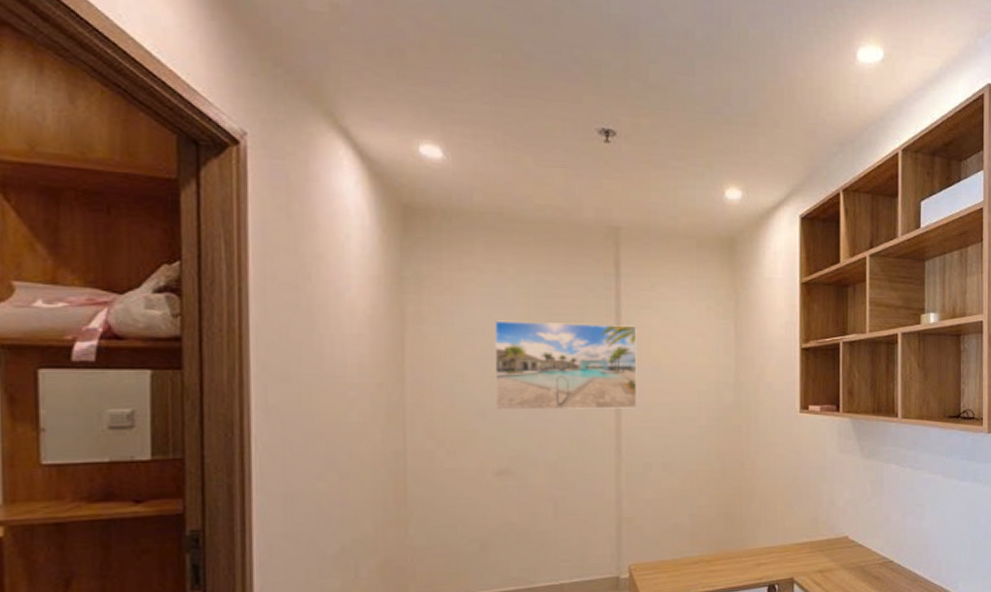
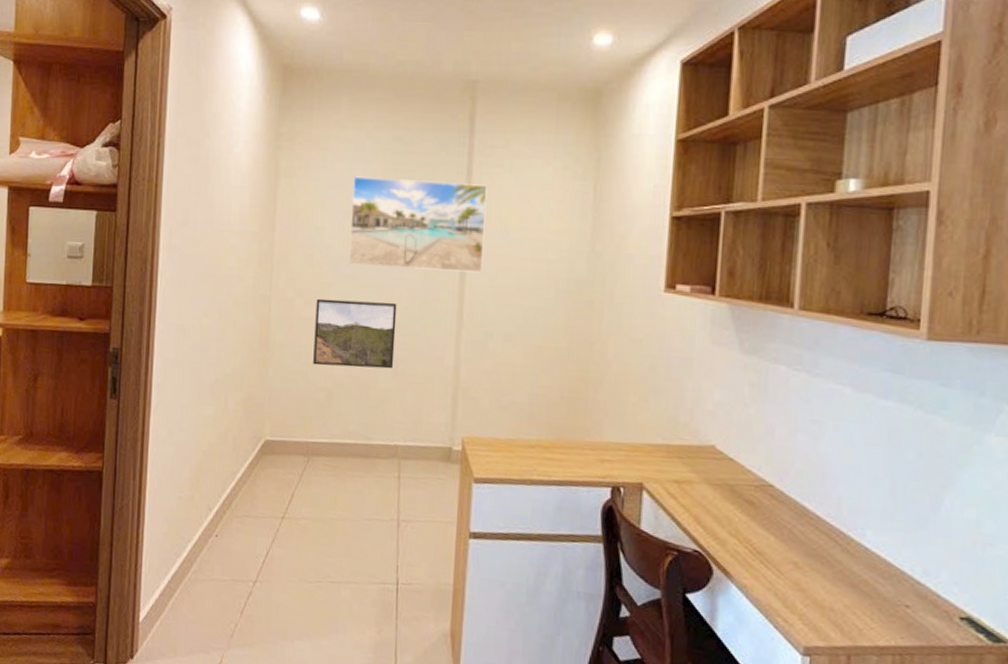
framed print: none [461,444,553,517] -> present [313,298,397,369]

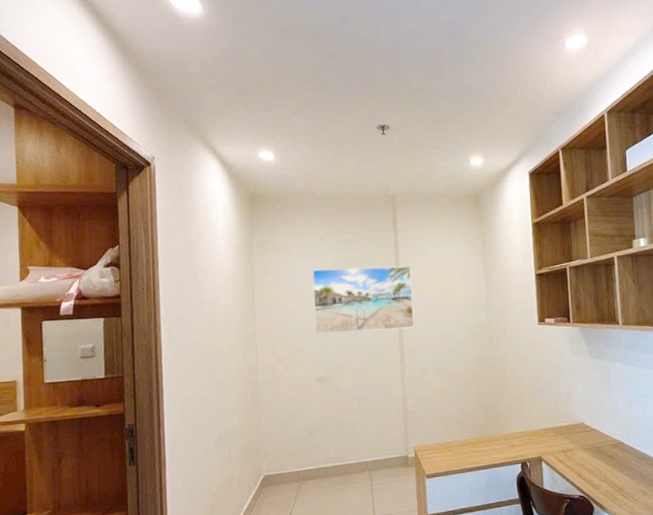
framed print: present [313,298,397,369] -> none [294,357,358,412]

